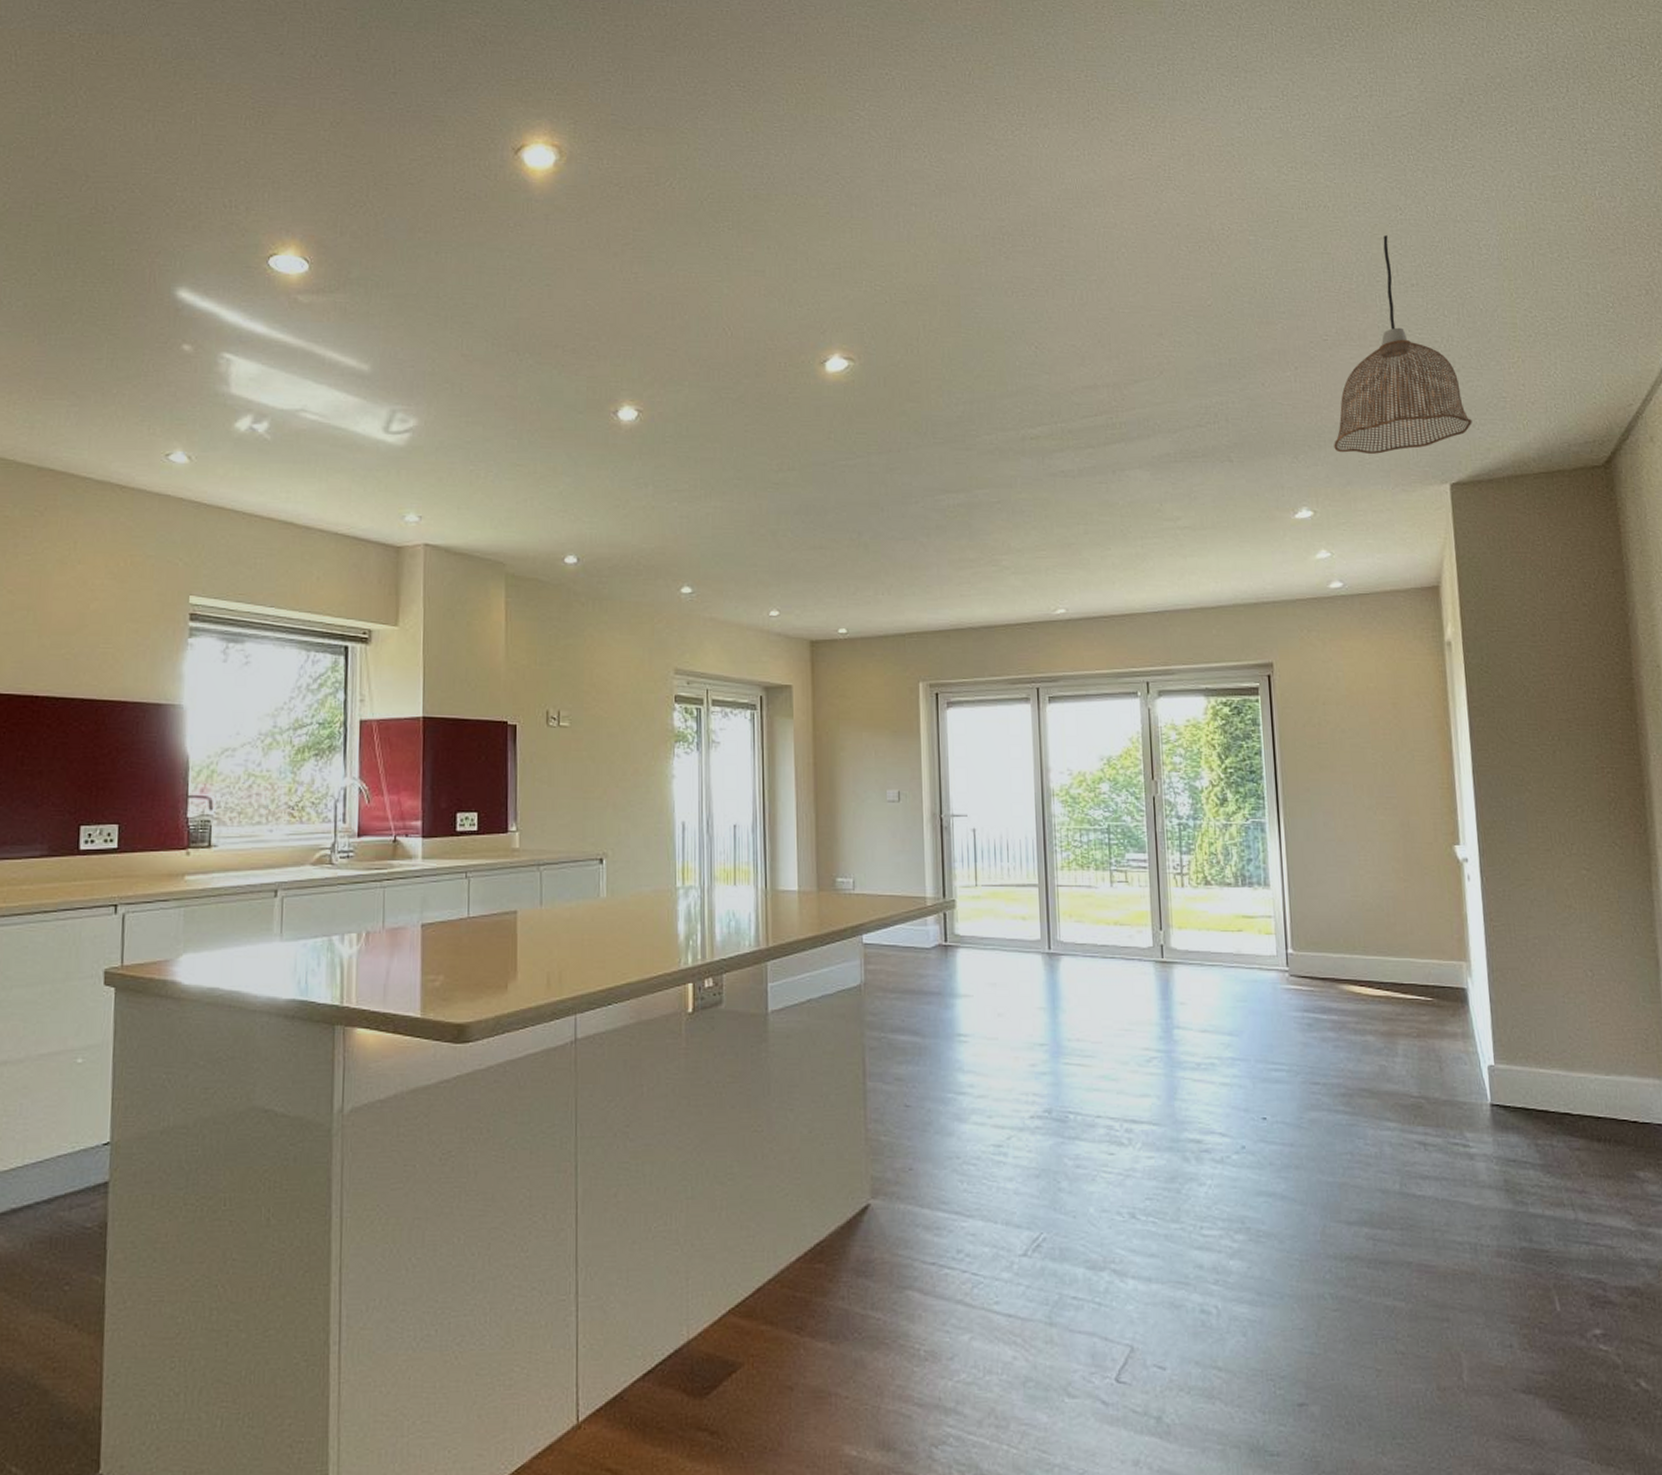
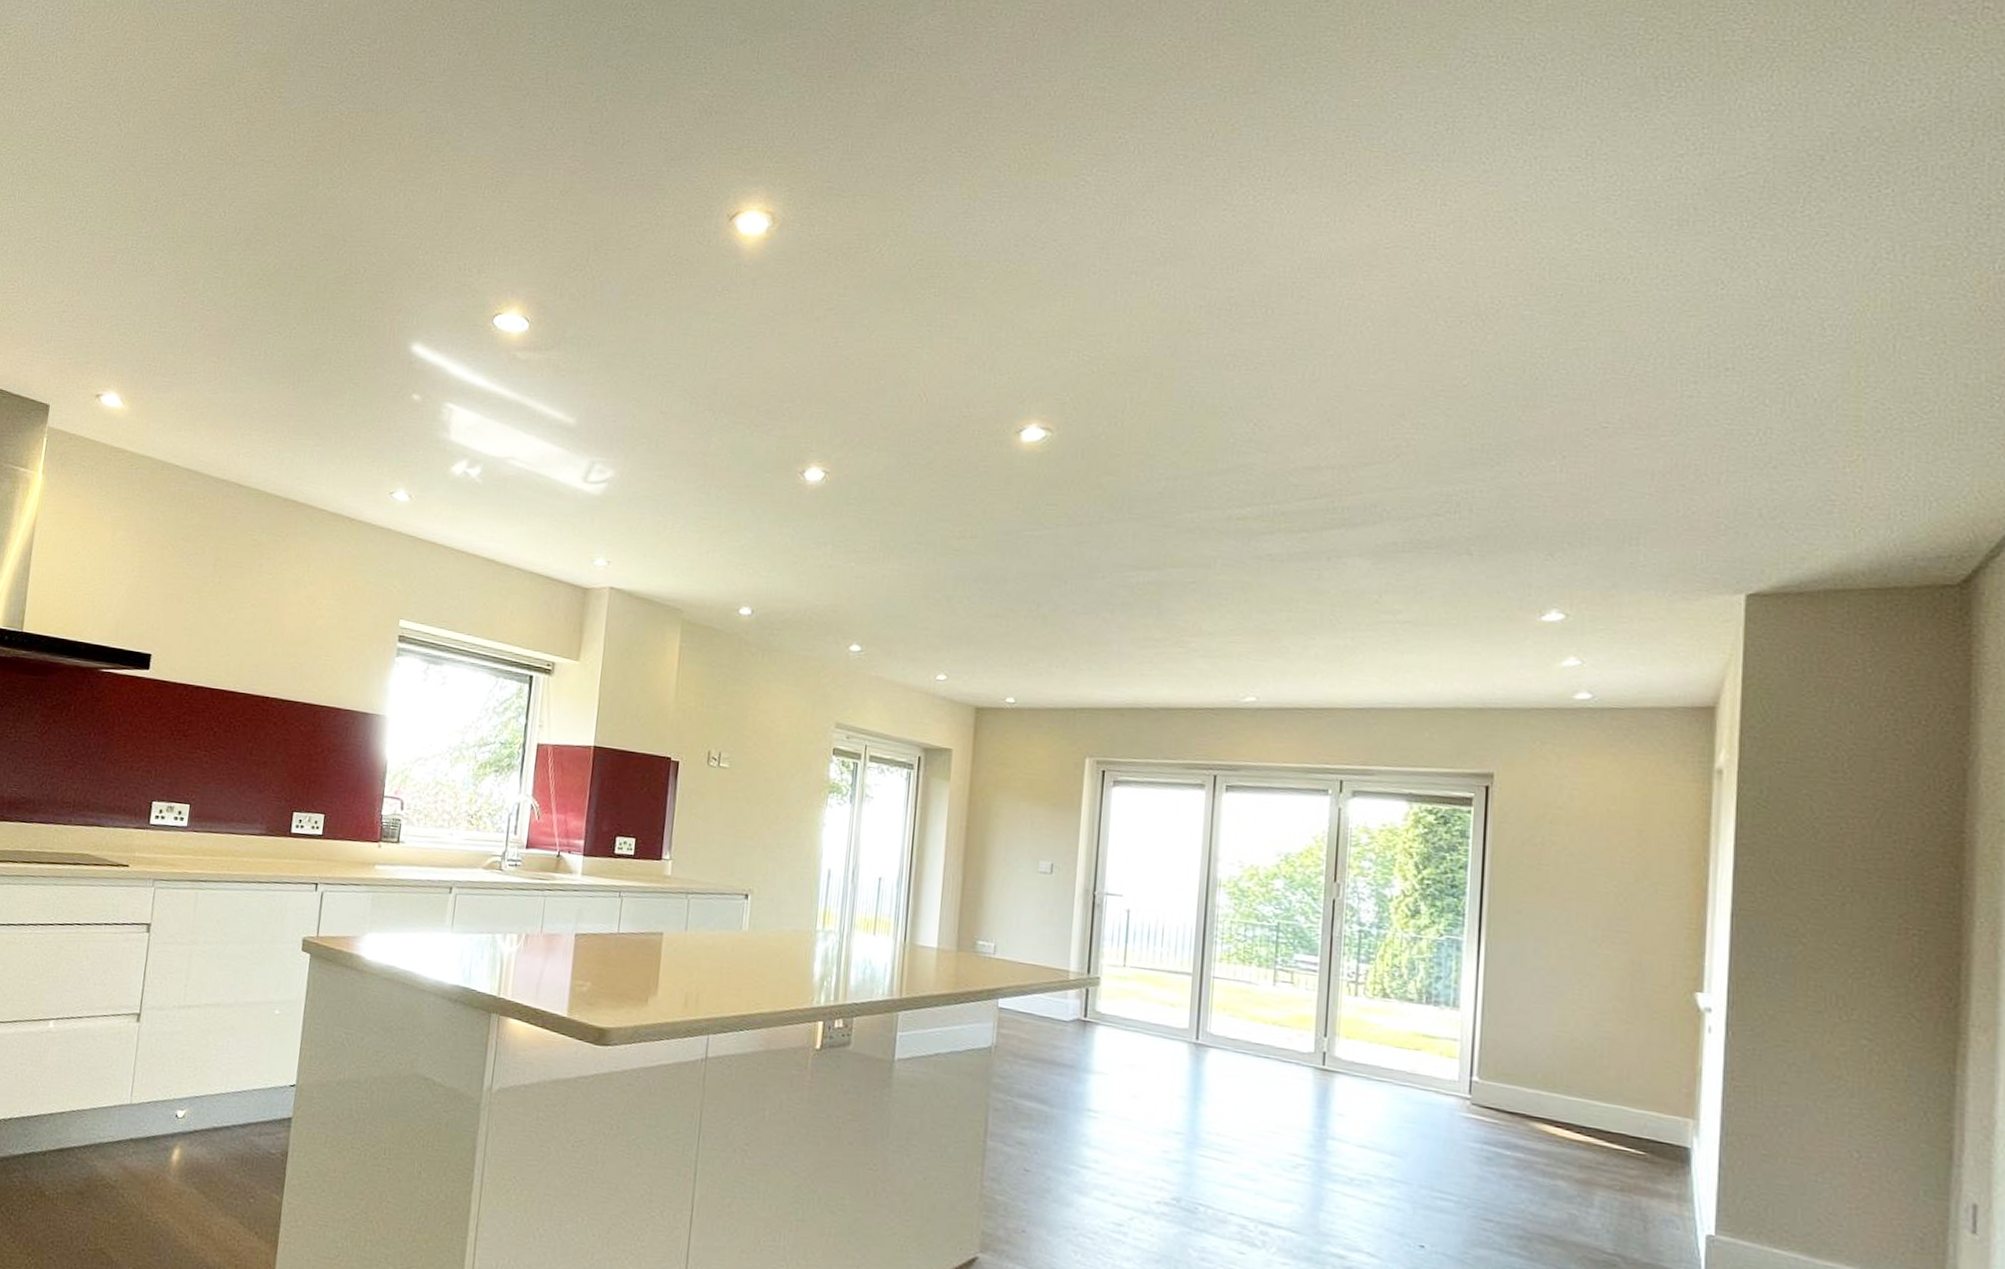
pendant lamp: present [1334,235,1472,454] -> none [1600,312,1785,556]

